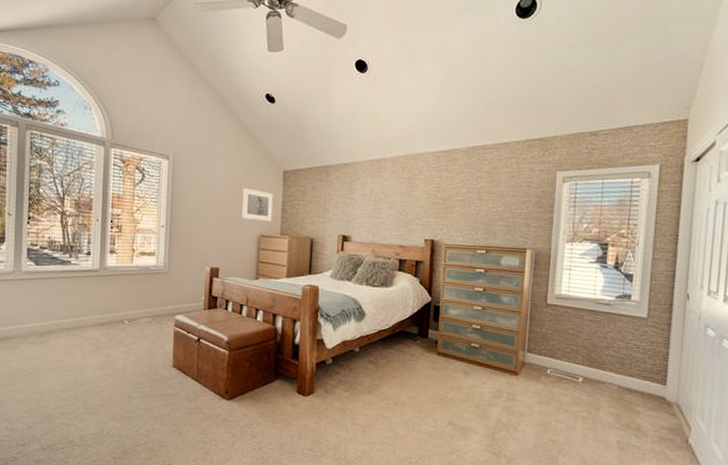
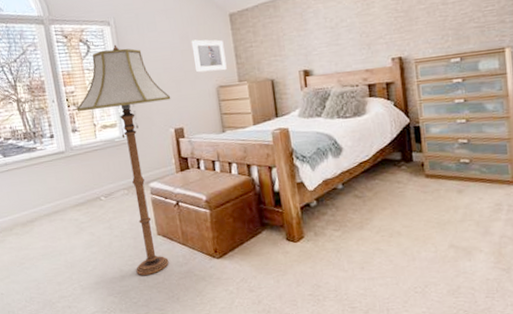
floor lamp: none [119,178,213,405] -> present [76,44,171,275]

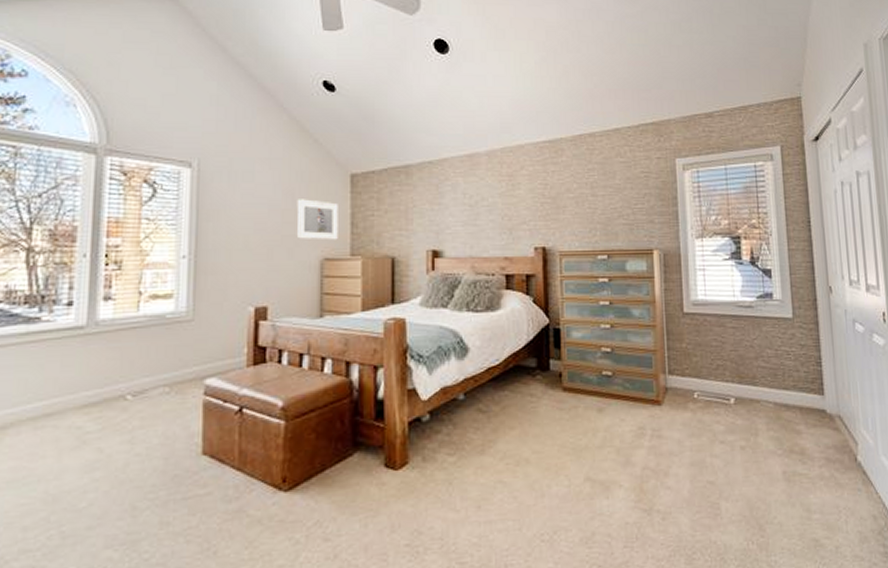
floor lamp: present [76,44,171,275] -> none [117,191,258,516]

